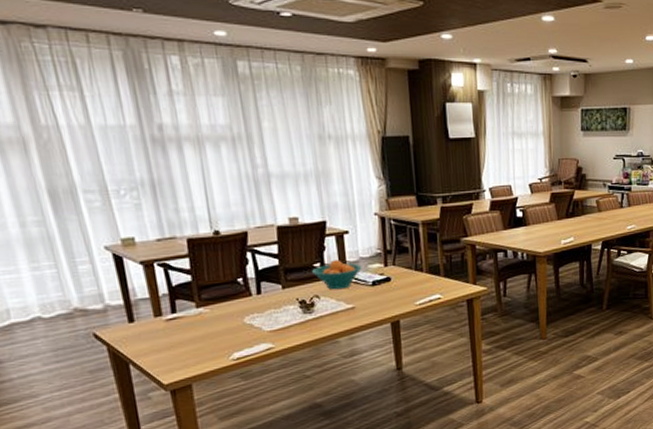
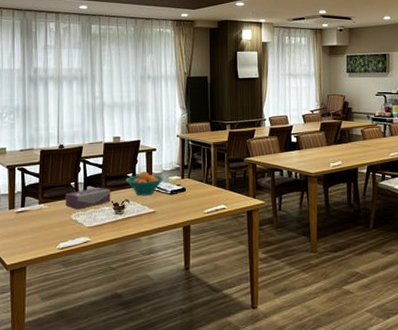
tissue box: none [231,282,295,312] -> present [65,187,111,210]

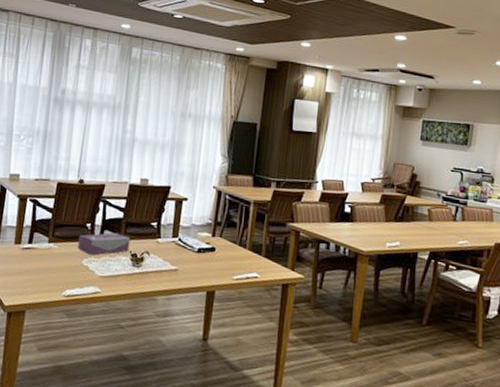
fruit bowl: present [126,171,164,196] -> none [149,222,192,251]

